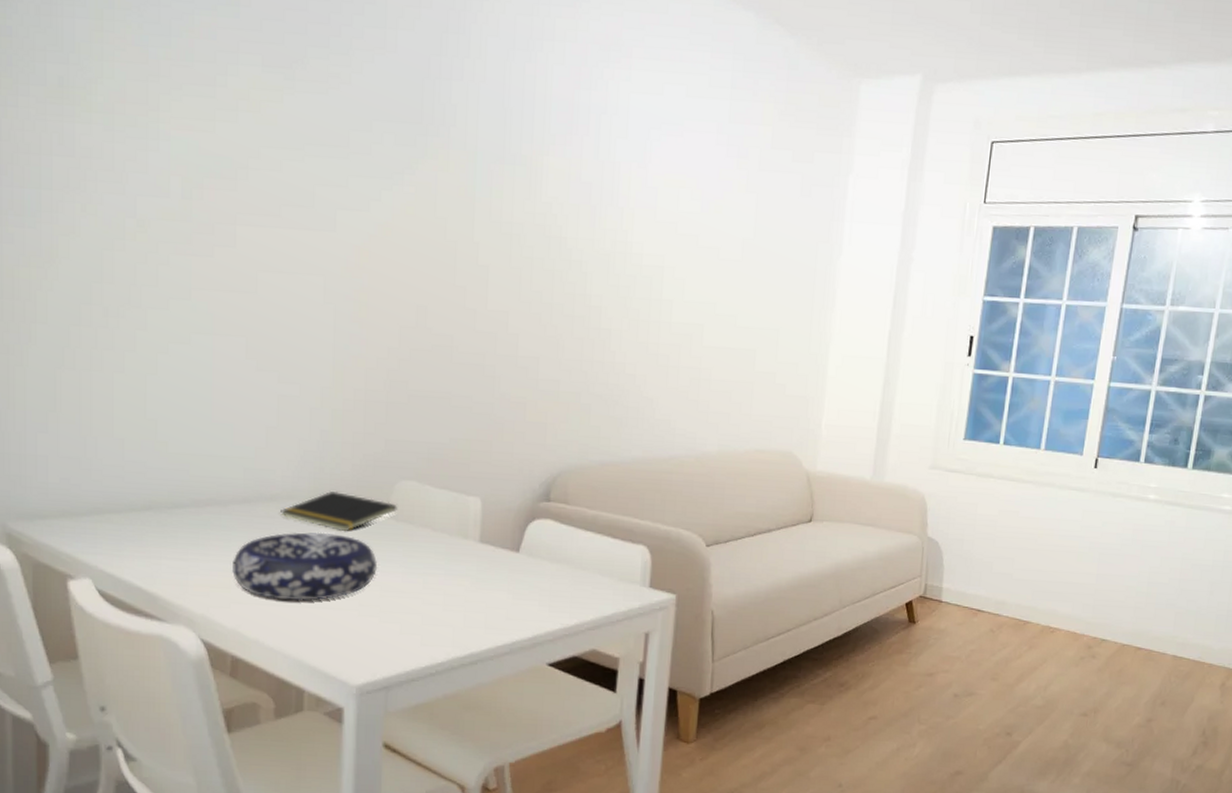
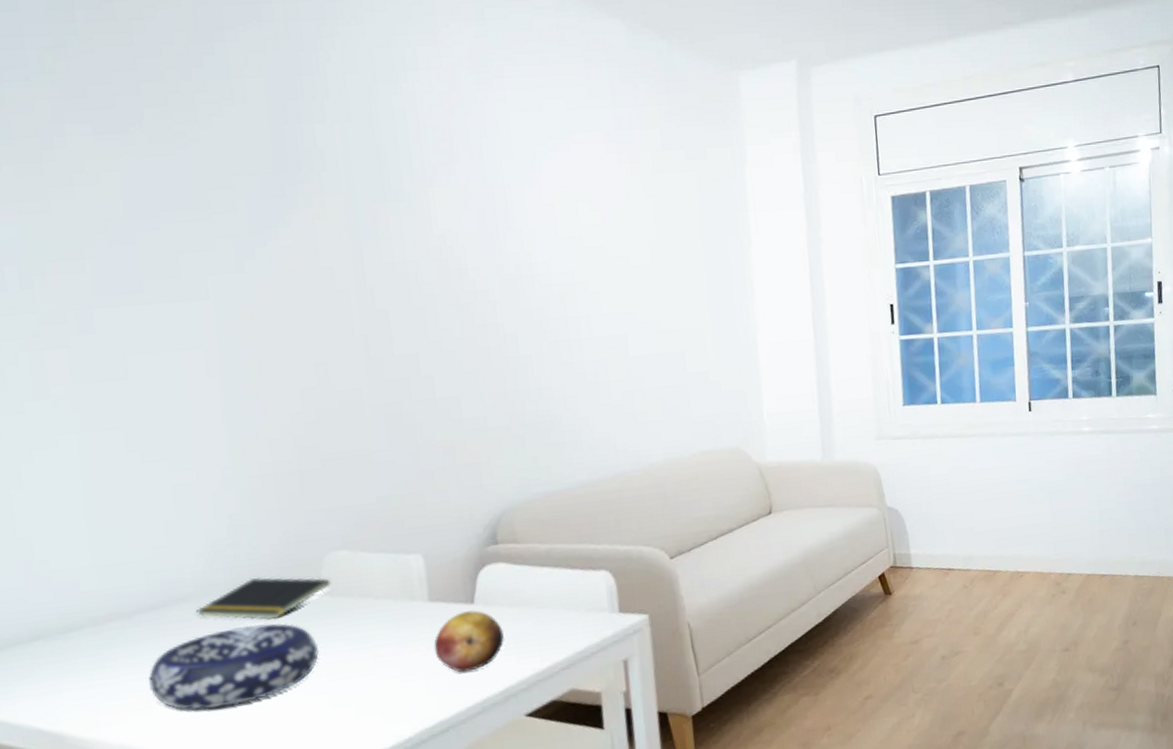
fruit: none [477,558,541,614] -> present [434,610,504,673]

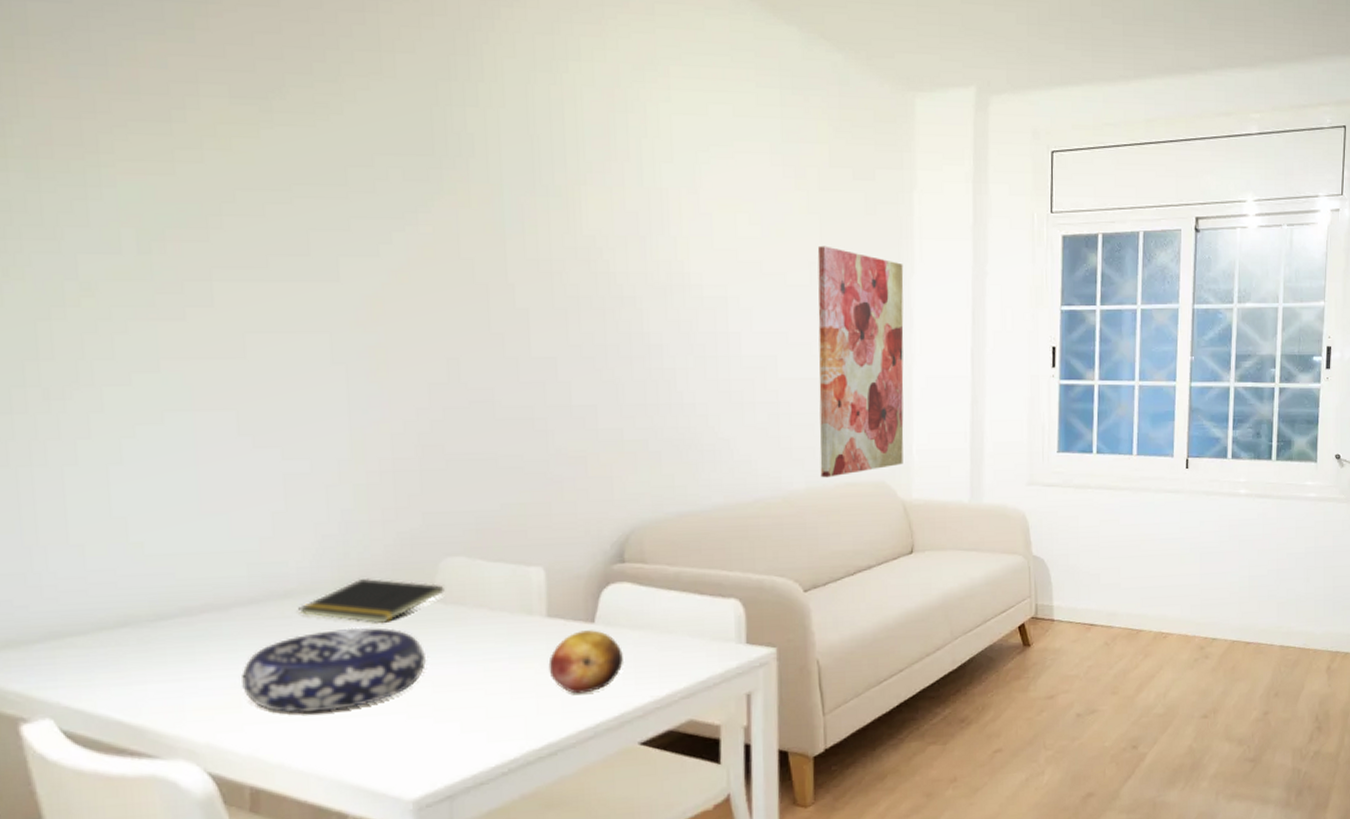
wall art: none [657,225,756,448] -> present [817,245,904,478]

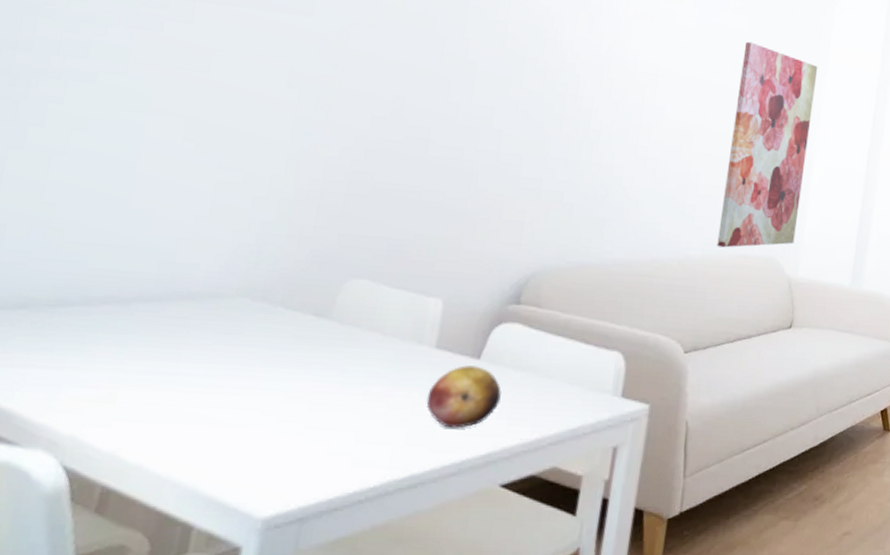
decorative bowl: present [242,627,427,714] -> none [122,336,310,417]
notepad: present [298,577,445,625] -> none [197,288,343,336]

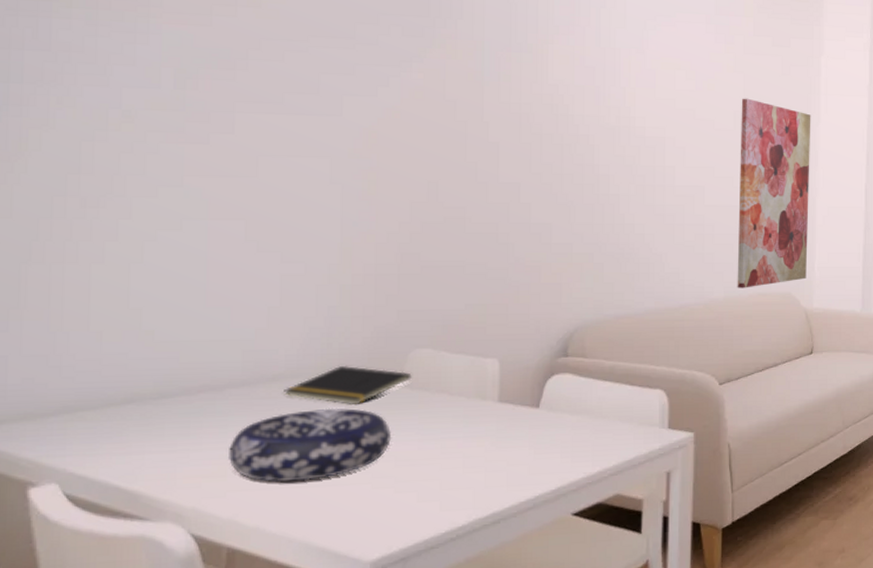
decorative bowl: none [122,336,310,417] -> present [229,408,392,483]
notepad: none [197,288,343,336] -> present [284,365,412,406]
fruit: present [426,365,502,428] -> none [497,414,562,470]

